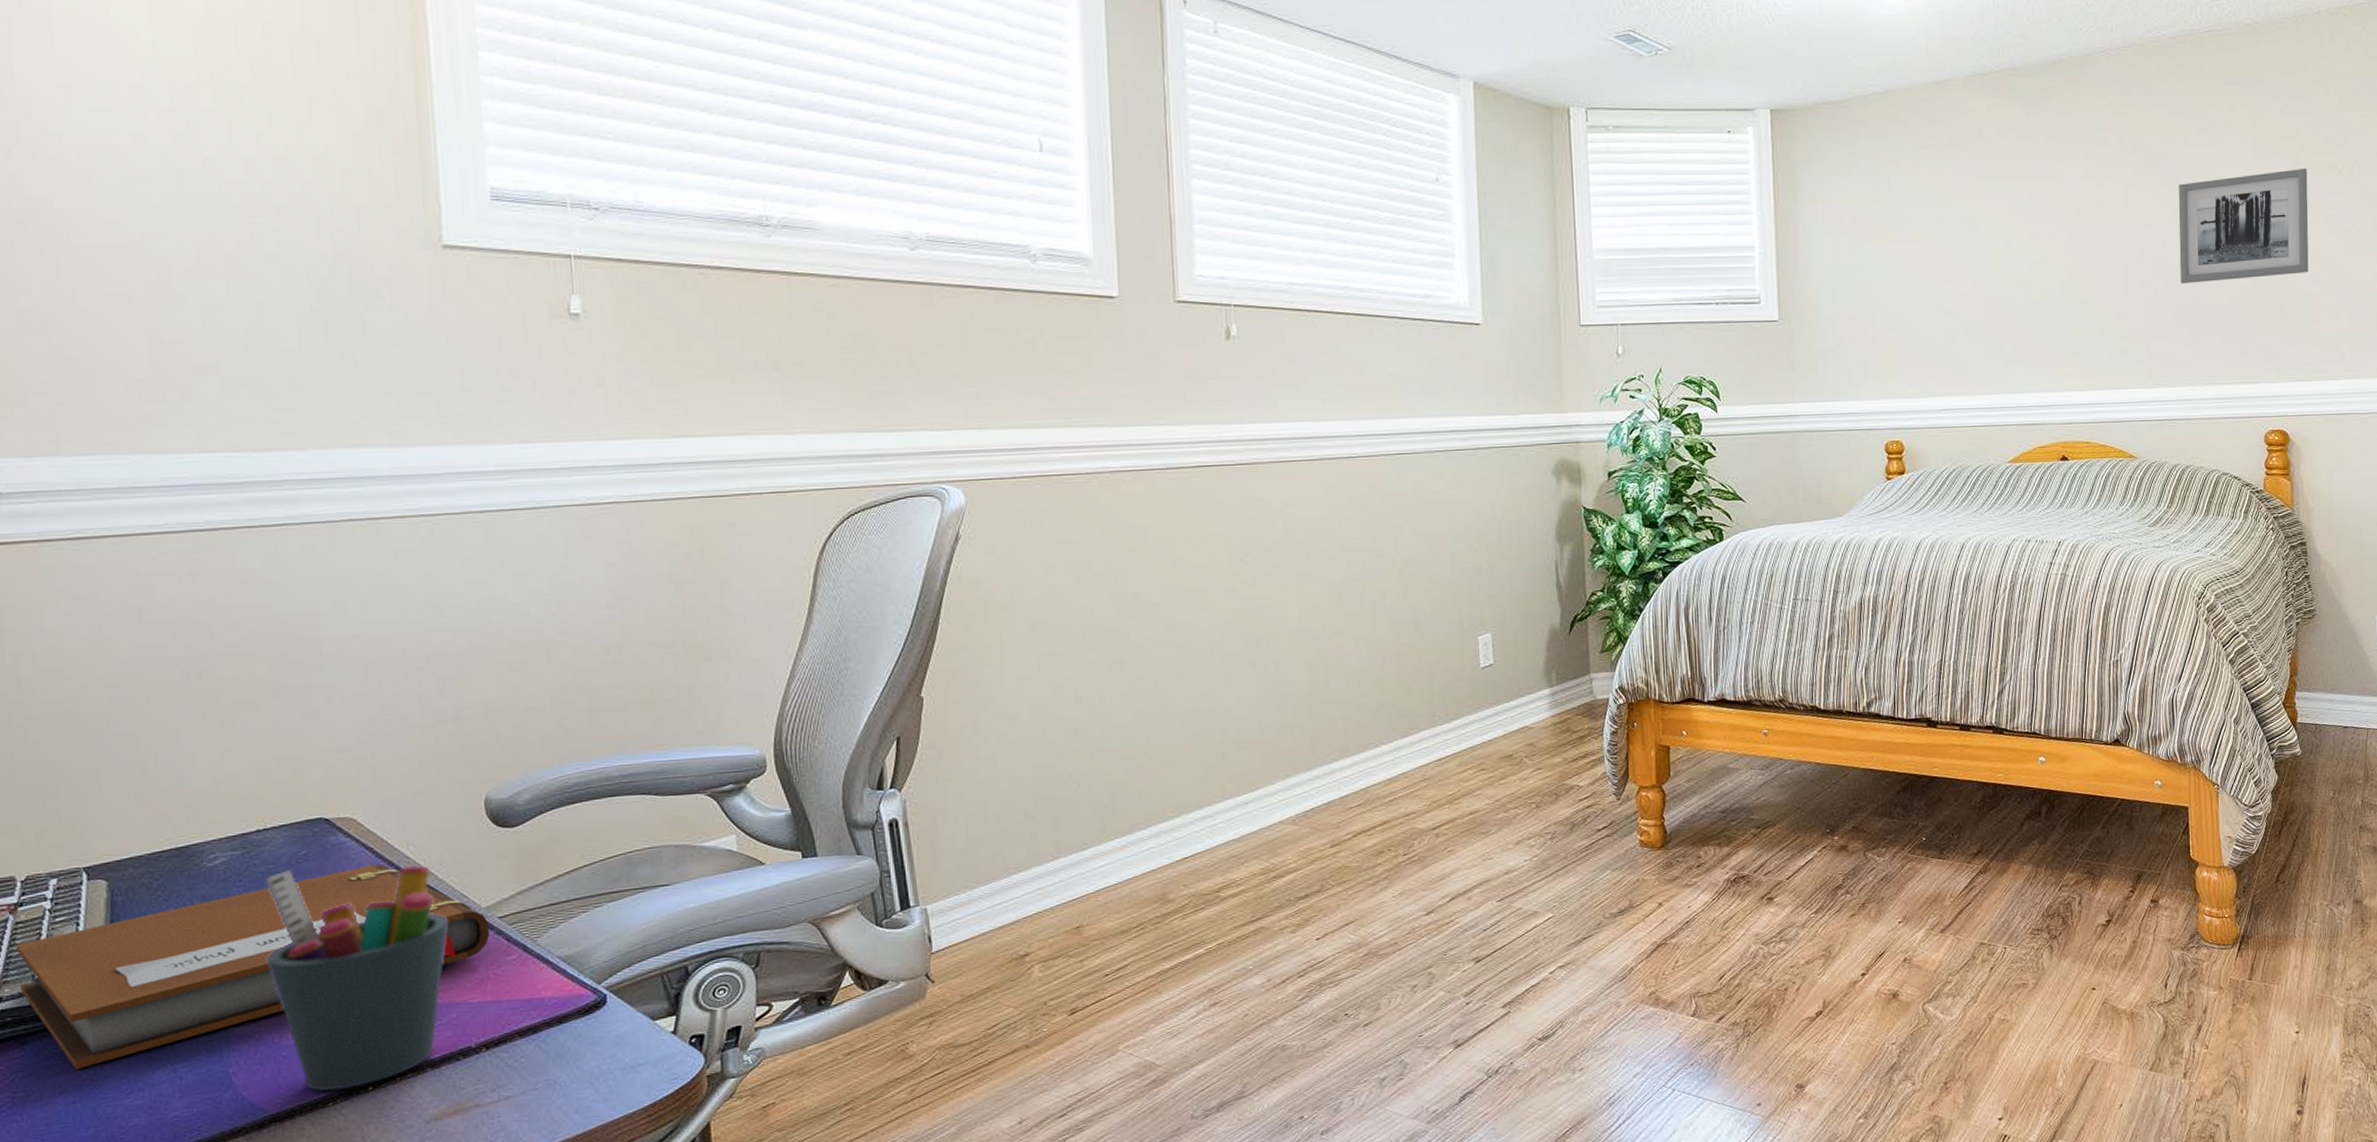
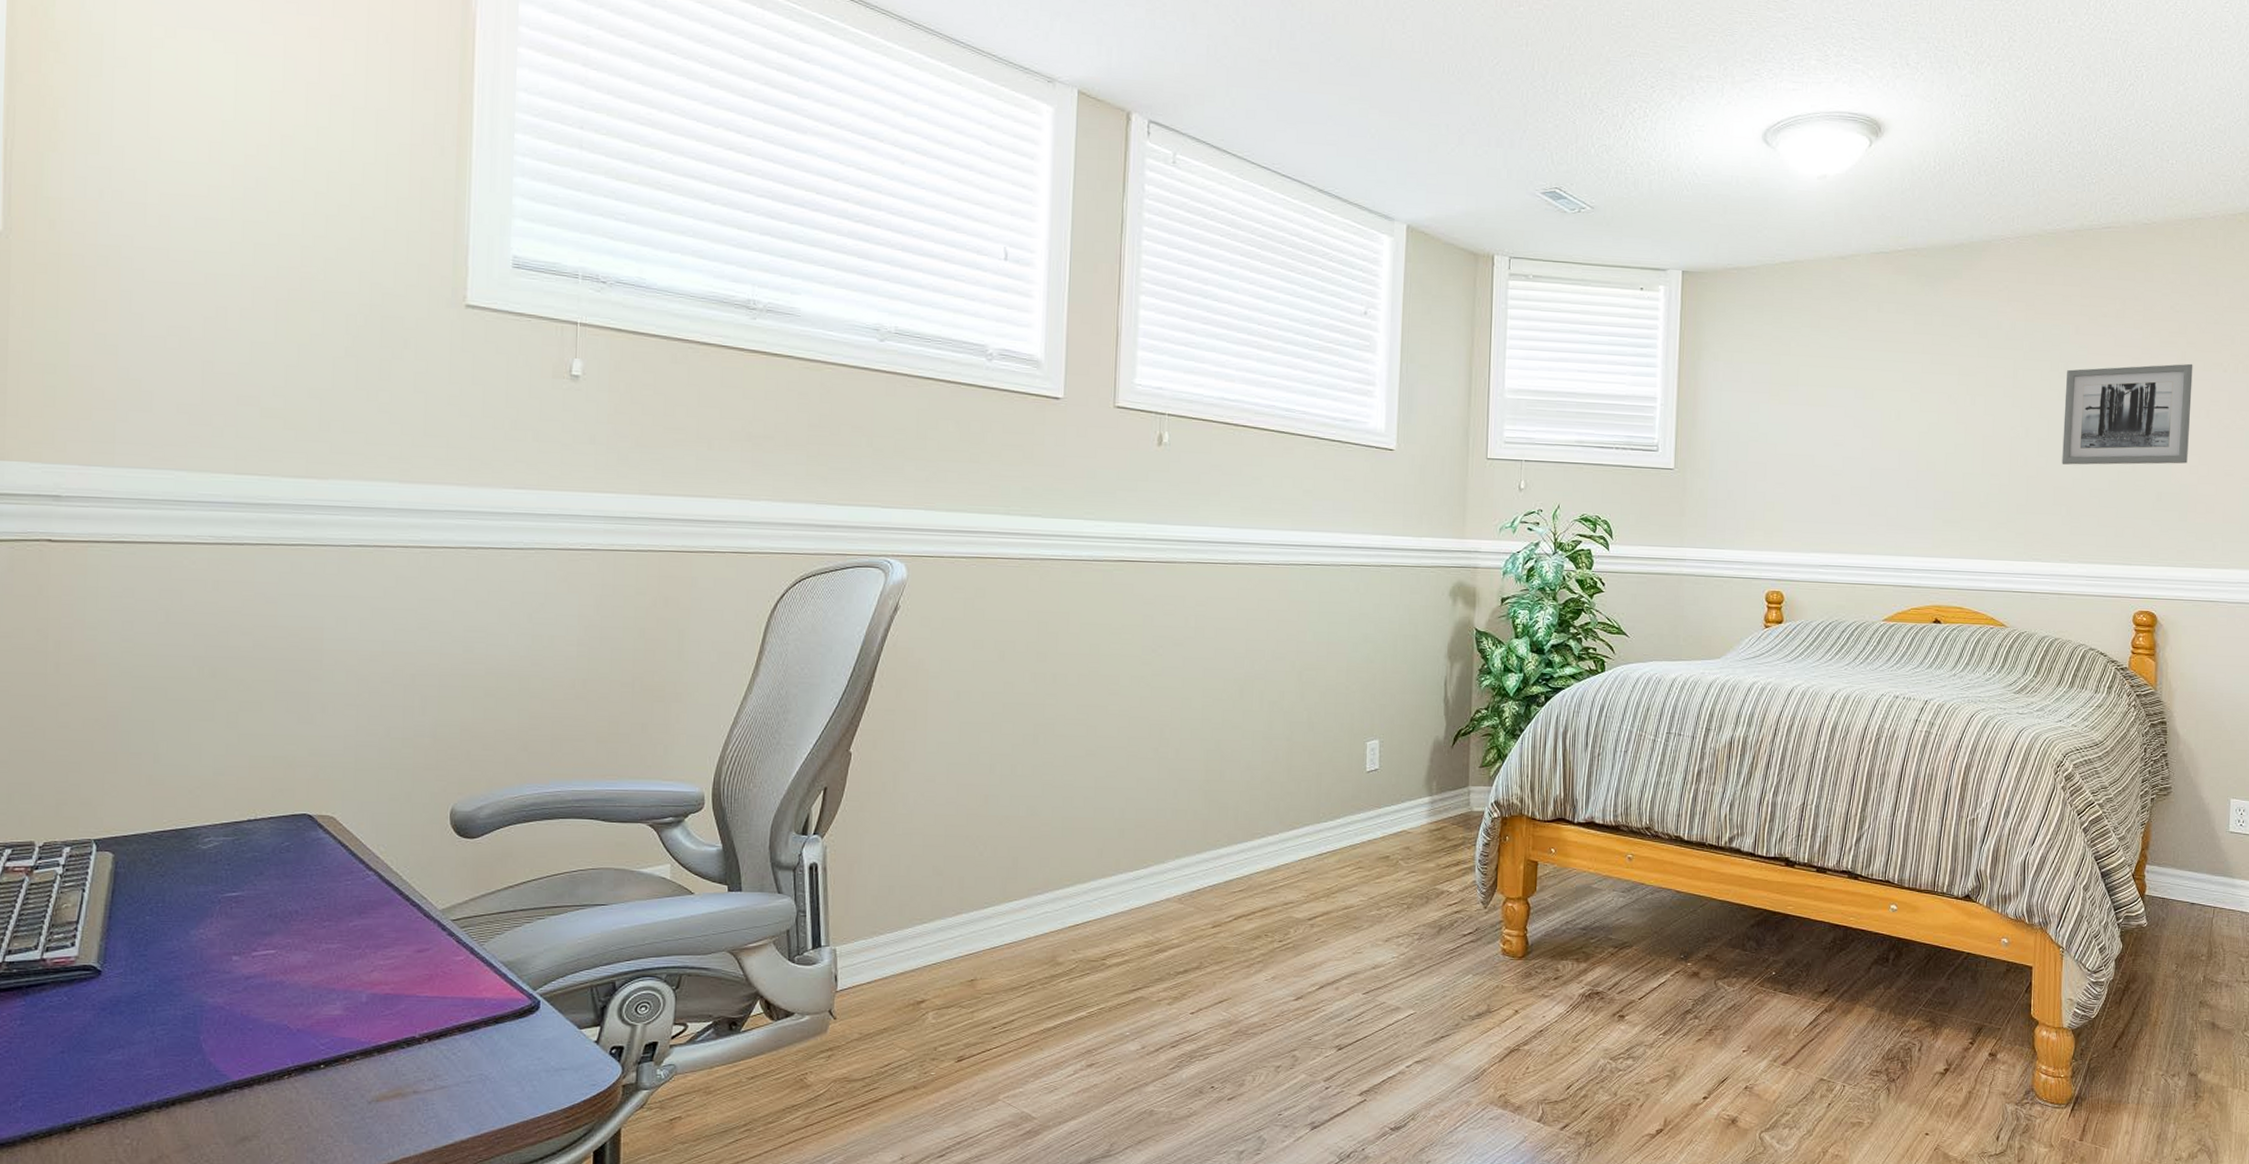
notebook: present [16,864,490,1069] -> none [28,860,443,1022]
pen holder: present [264,865,449,1092] -> none [244,859,407,1065]

